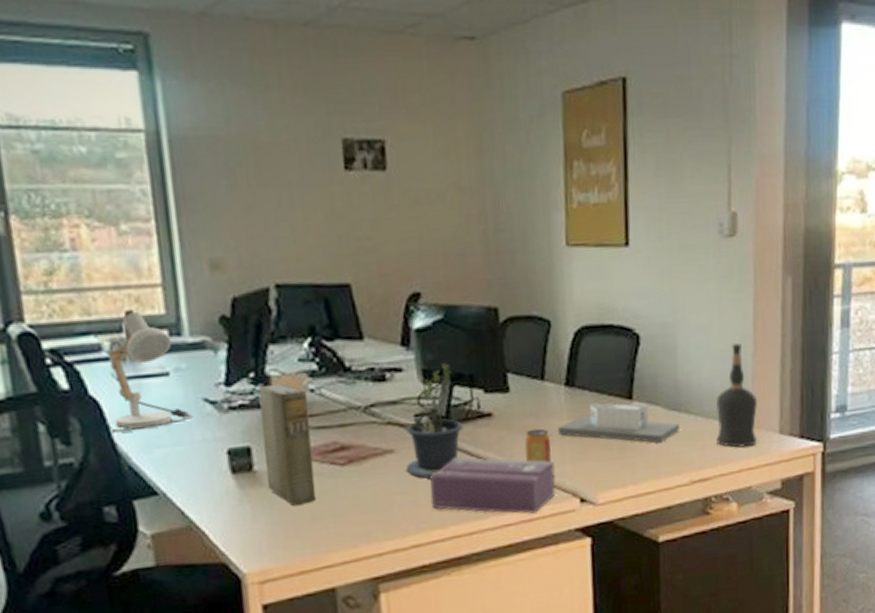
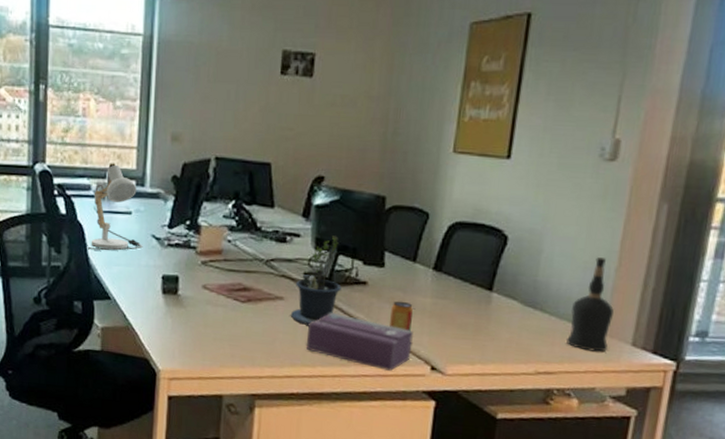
book: present [258,382,317,506] -> none [186,231,226,327]
architectural model: present [558,403,681,443] -> none [421,288,534,333]

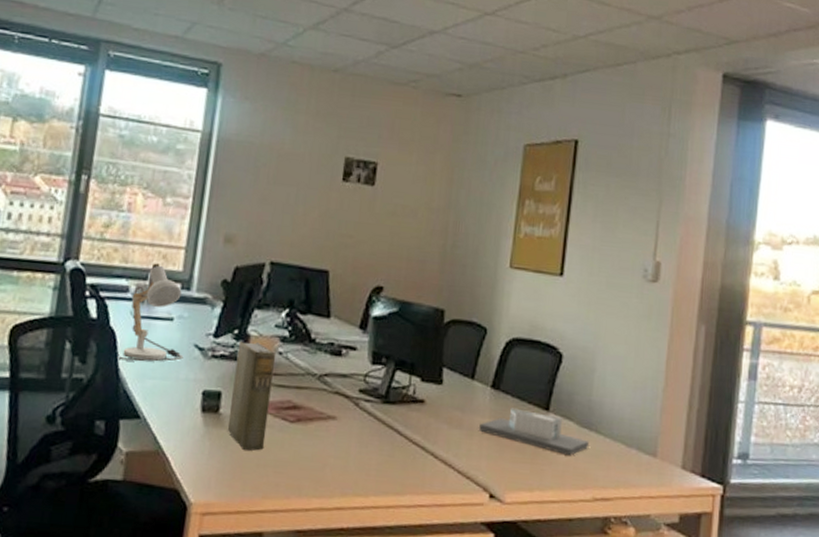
book: none [186,231,226,327] -> present [227,341,277,451]
potted plant: present [290,235,342,326] -> none [342,349,398,450]
tissue box: present [305,312,413,371] -> none [358,433,471,500]
beverage can: present [388,301,414,331] -> none [446,421,472,454]
architectural model: none [421,288,534,333] -> present [479,408,590,456]
liquor bottle: present [566,257,614,352] -> none [621,377,663,476]

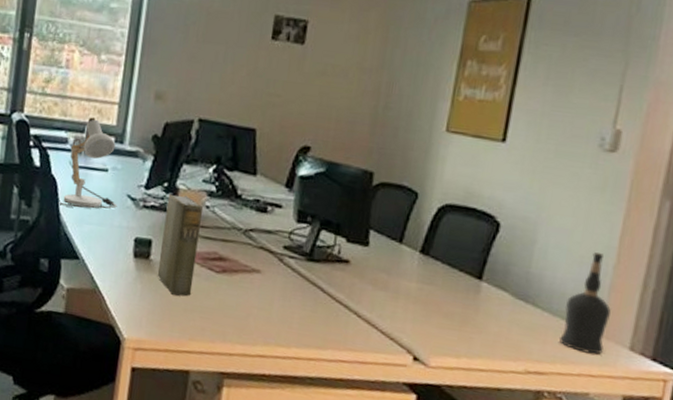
architectural model: present [479,408,590,456] -> none [405,274,525,327]
liquor bottle: none [621,377,663,476] -> present [559,252,611,355]

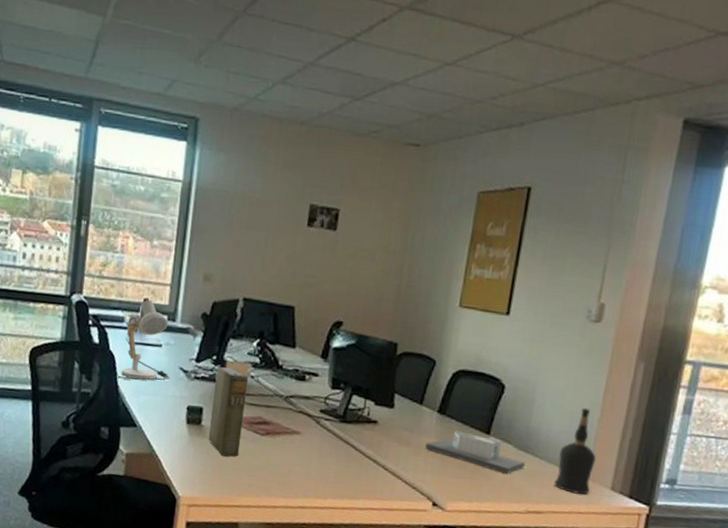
architectural model: none [405,274,525,327] -> present [425,430,526,474]

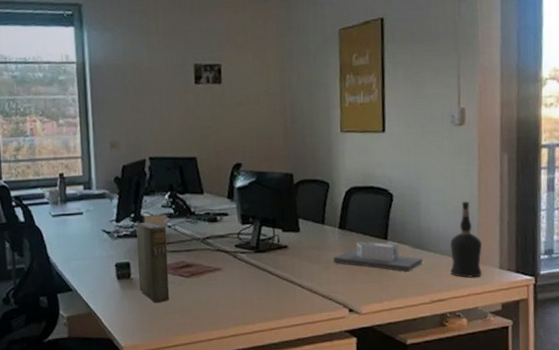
desk lamp: present [116,299,171,381] -> none [45,173,96,250]

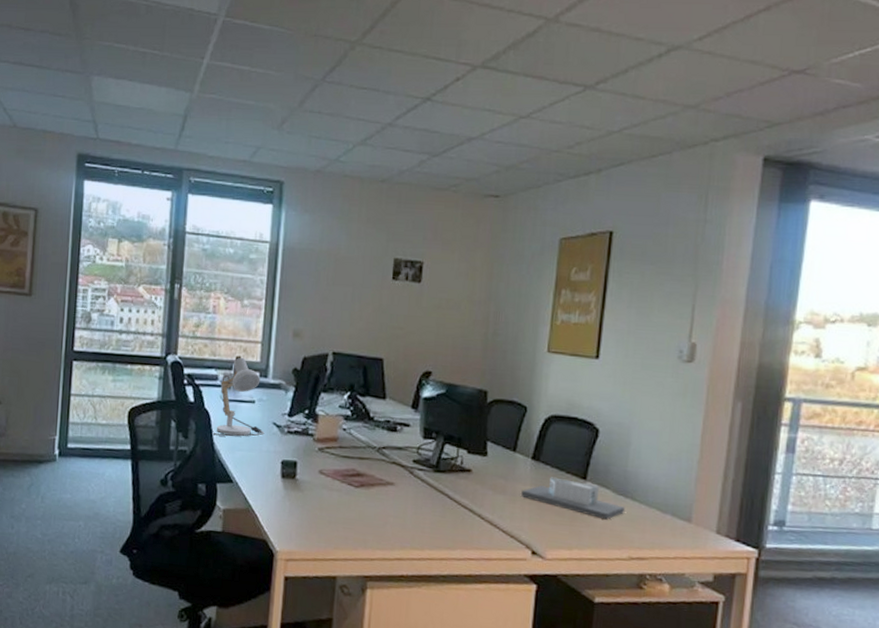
desk lamp: none [45,173,96,250] -> present [211,357,265,437]
book: present [136,220,170,303] -> none [303,420,341,510]
liquor bottle: present [450,202,482,278] -> none [656,450,698,539]

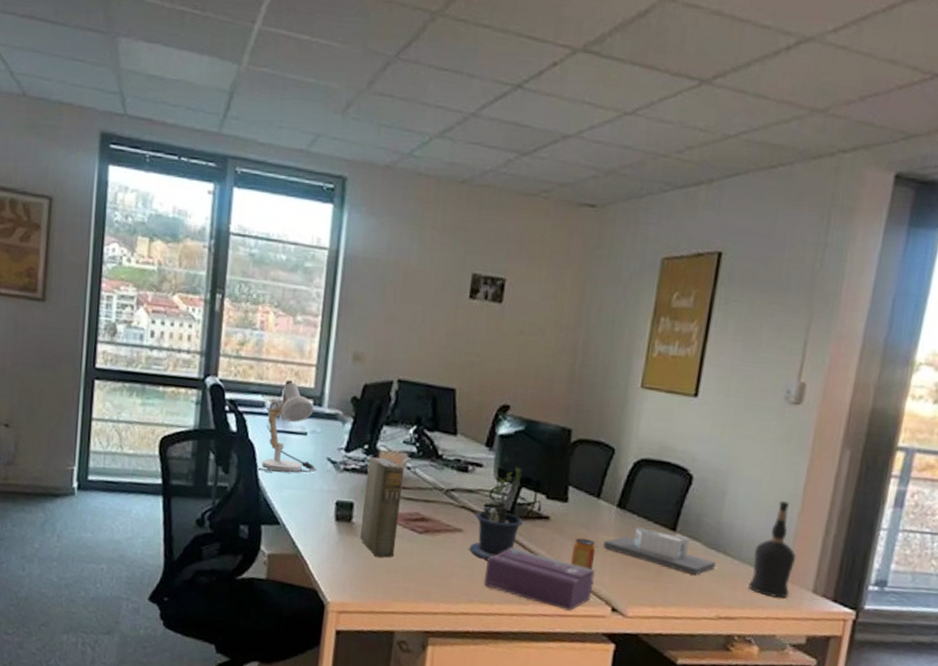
book: none [303,420,341,510] -> present [359,456,405,558]
potted plant: none [400,426,448,511] -> present [468,467,523,561]
tissue box: none [415,497,515,555] -> present [483,547,595,611]
beverage can: none [491,488,515,517] -> present [570,538,596,570]
liquor bottle: none [656,450,698,539] -> present [748,501,796,599]

